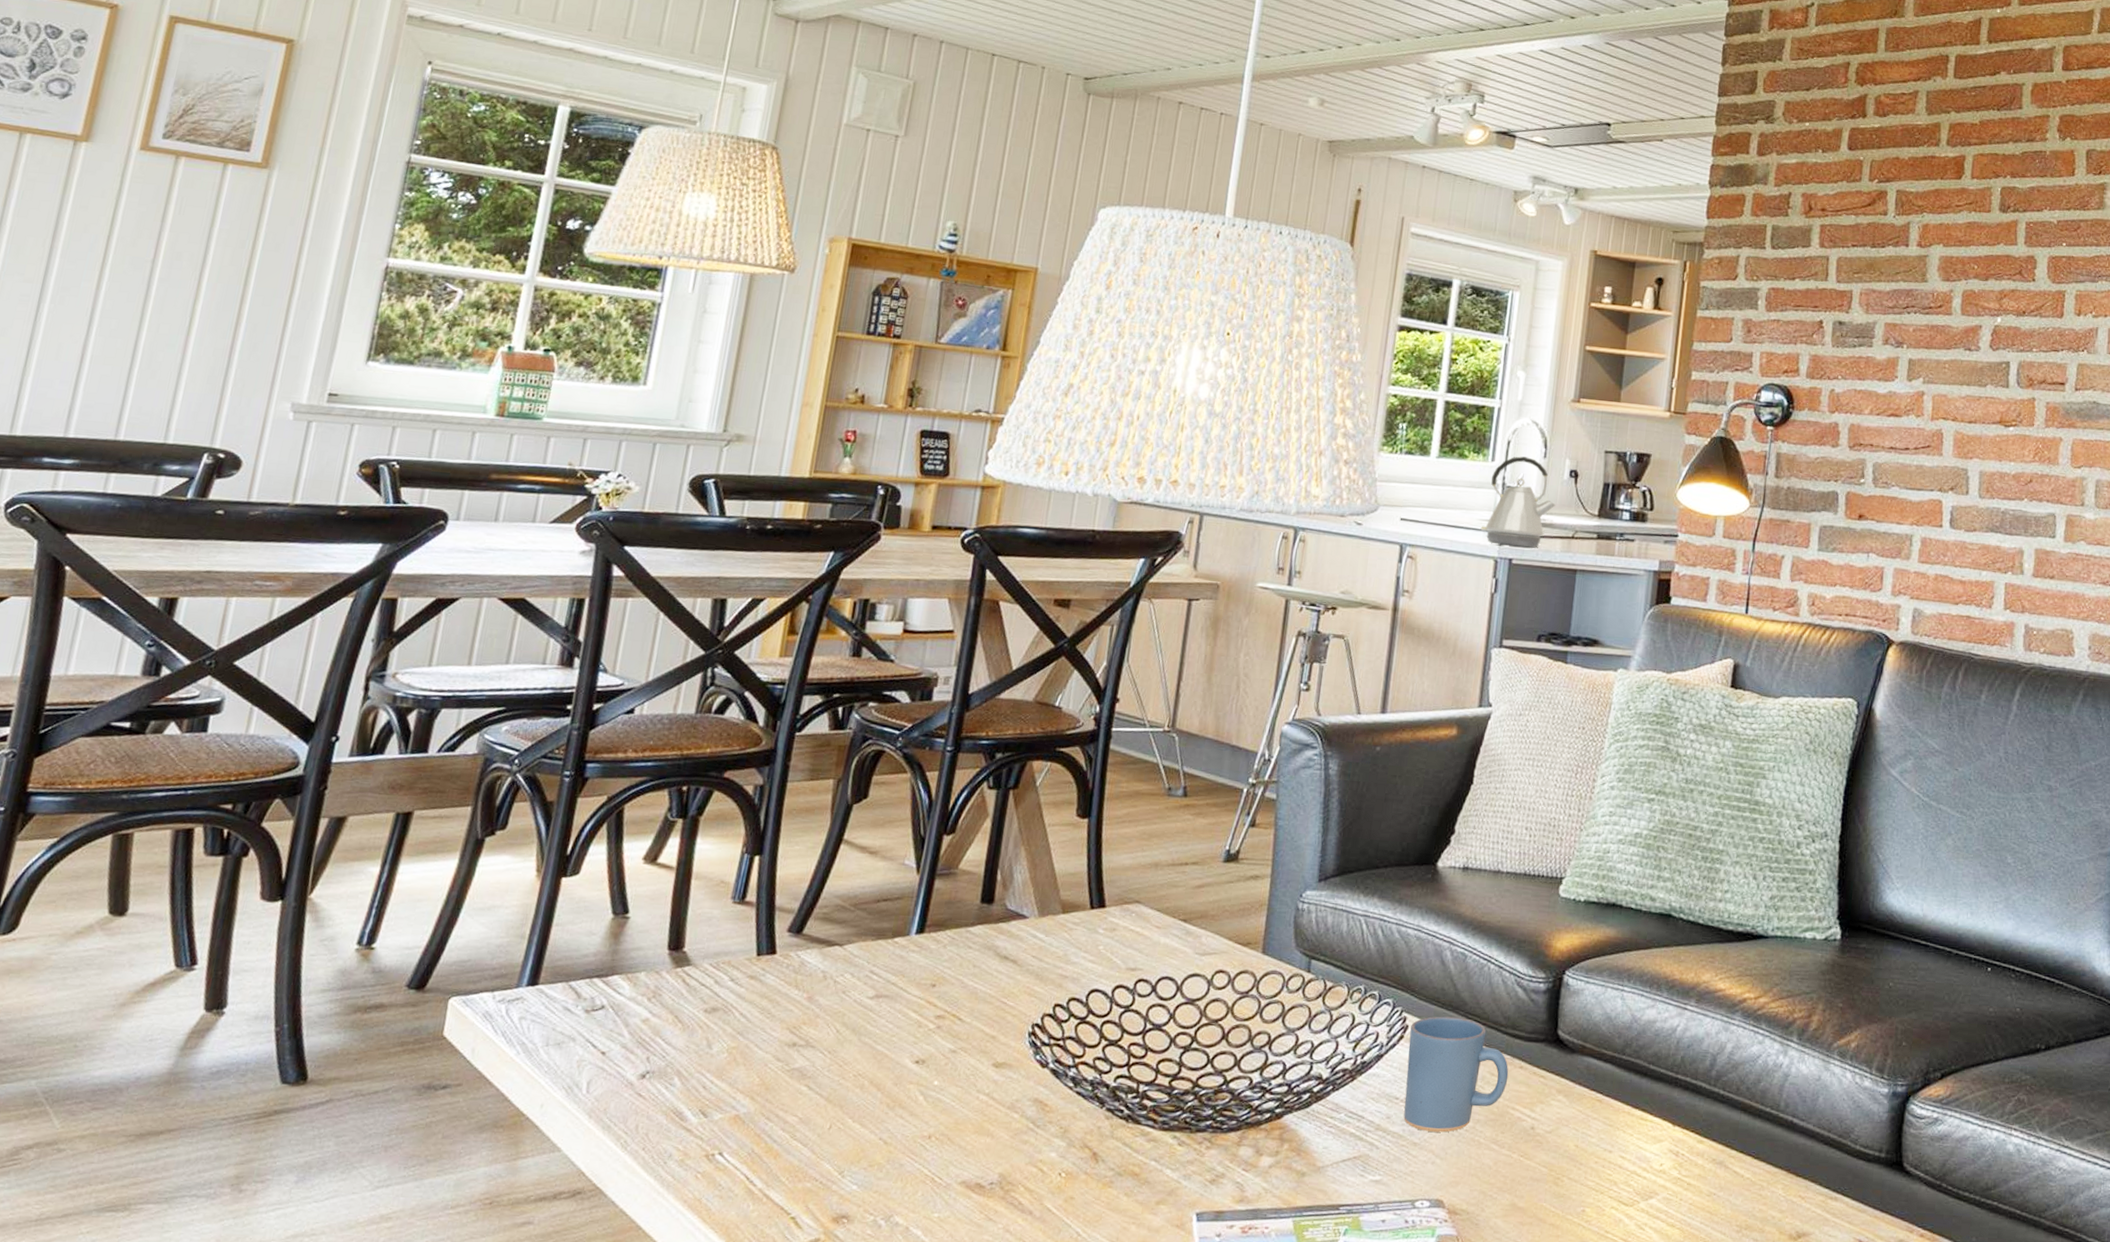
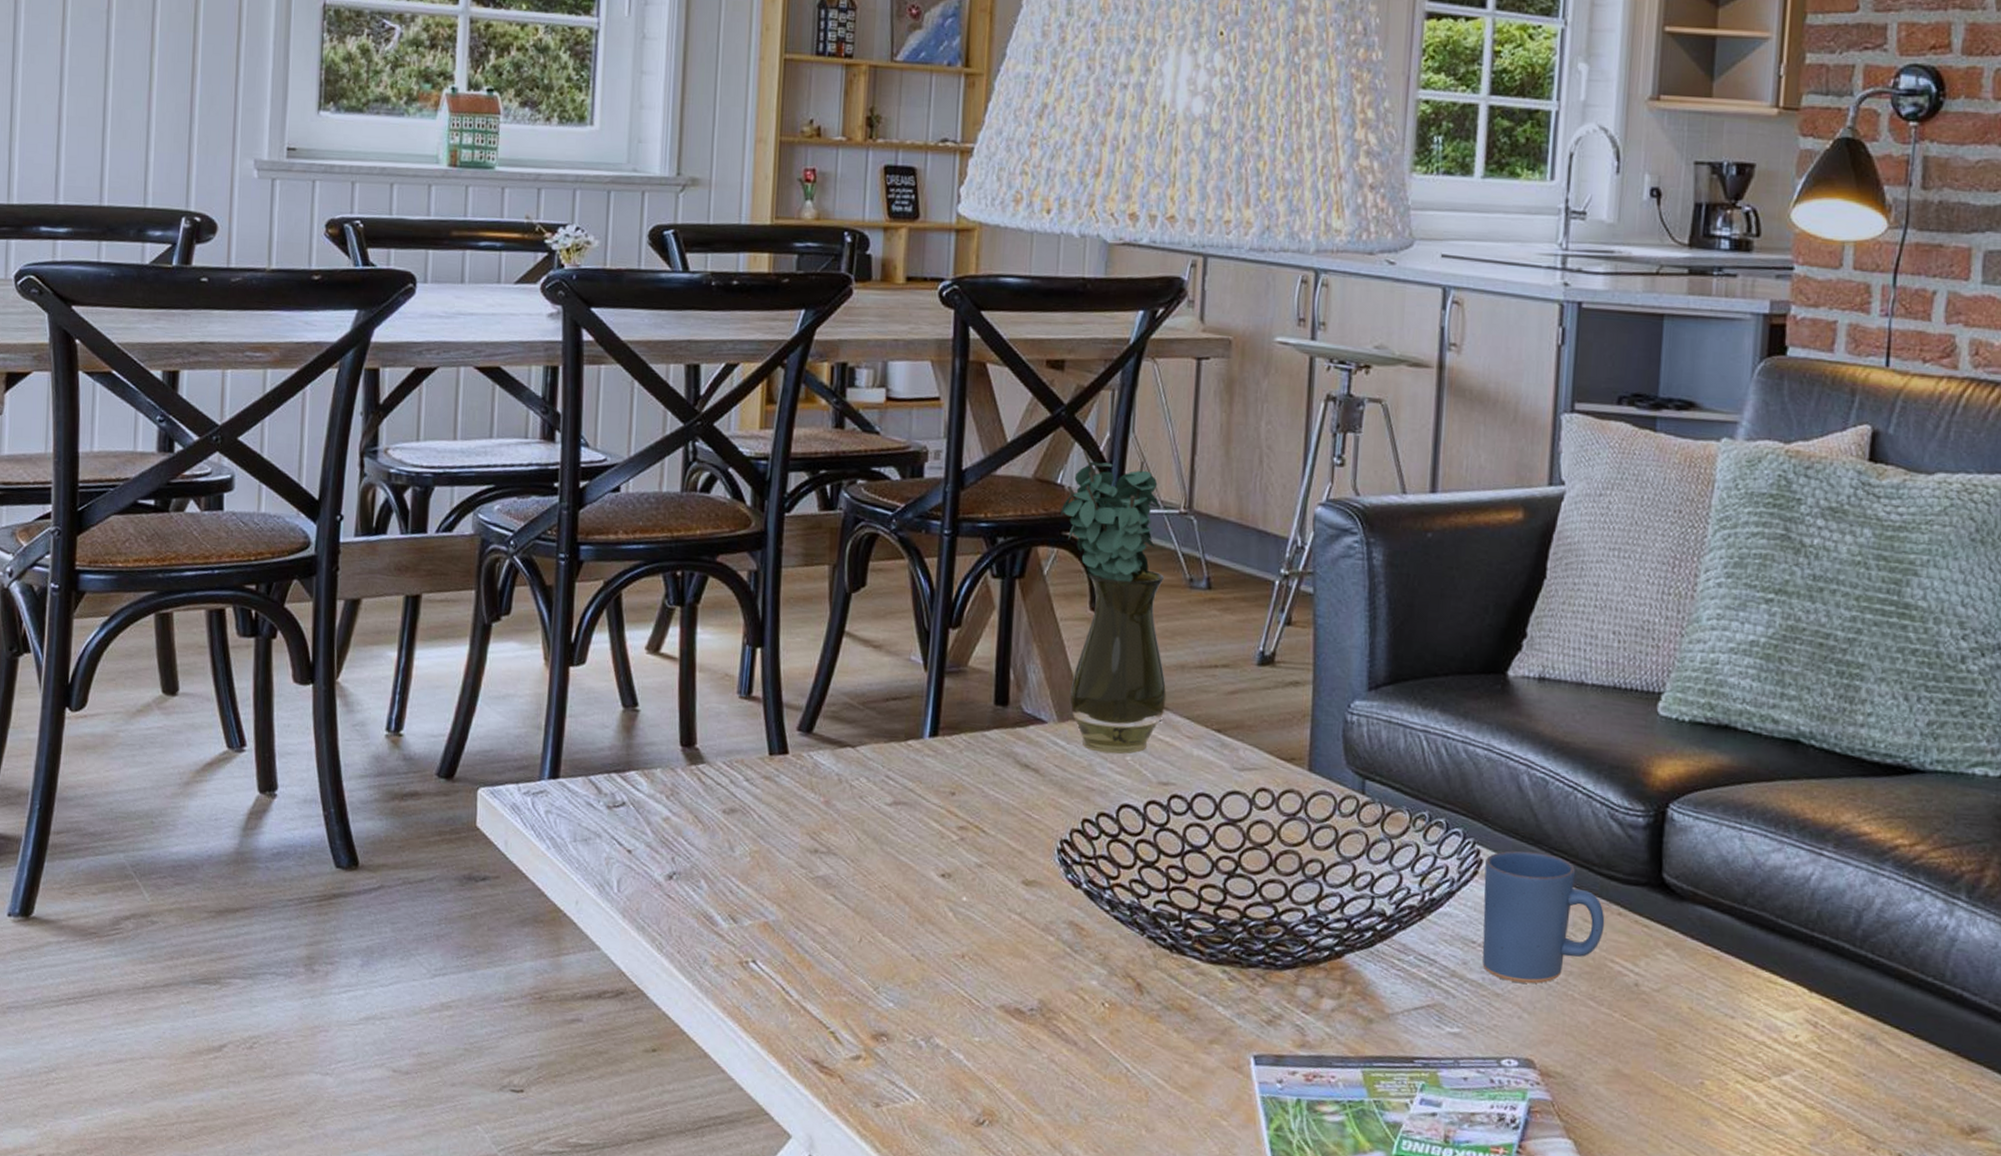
vase: none [1051,677,1147,945] -> present [1060,450,1167,755]
kettle: present [1480,456,1556,549] -> none [1540,172,1634,289]

